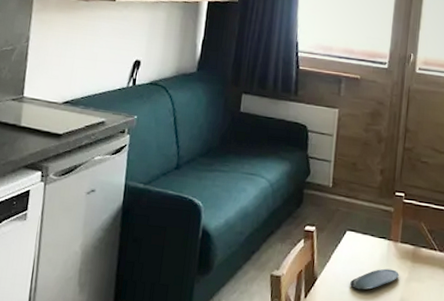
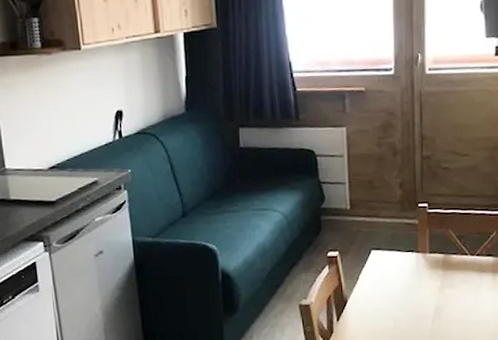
oval tray: present [350,268,399,290] -> none [382,280,431,305]

